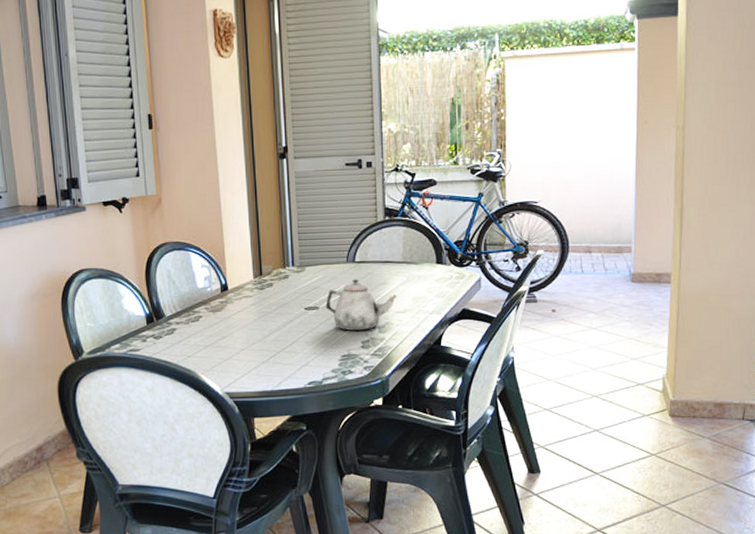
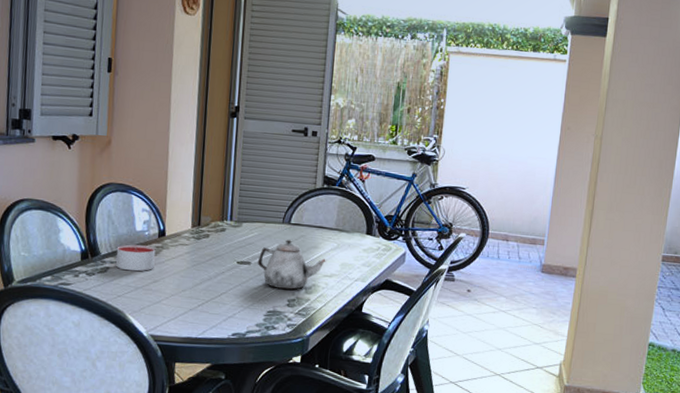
candle: none [180,302,221,330] -> present [116,244,156,272]

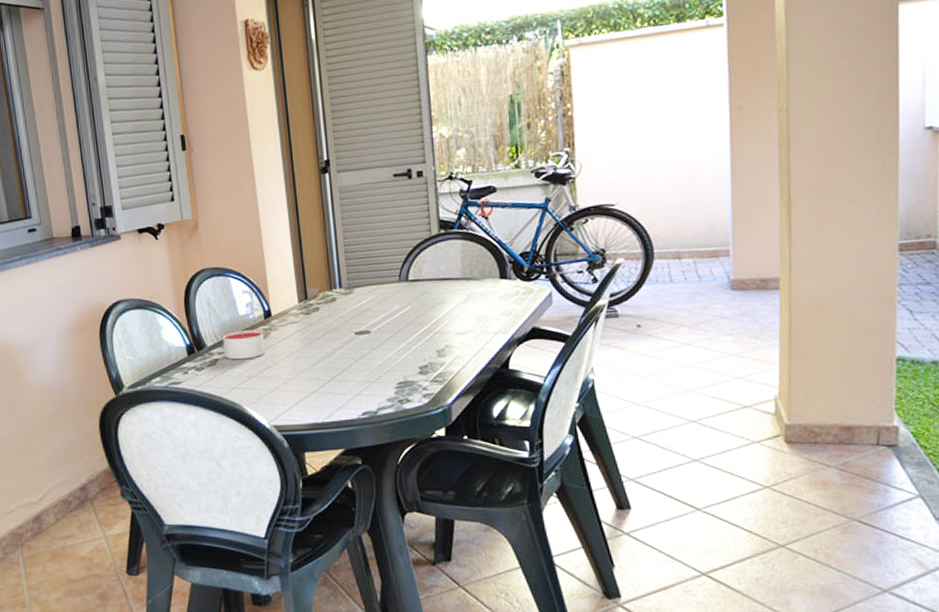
teapot: present [257,239,326,290] -> none [377,299,457,356]

